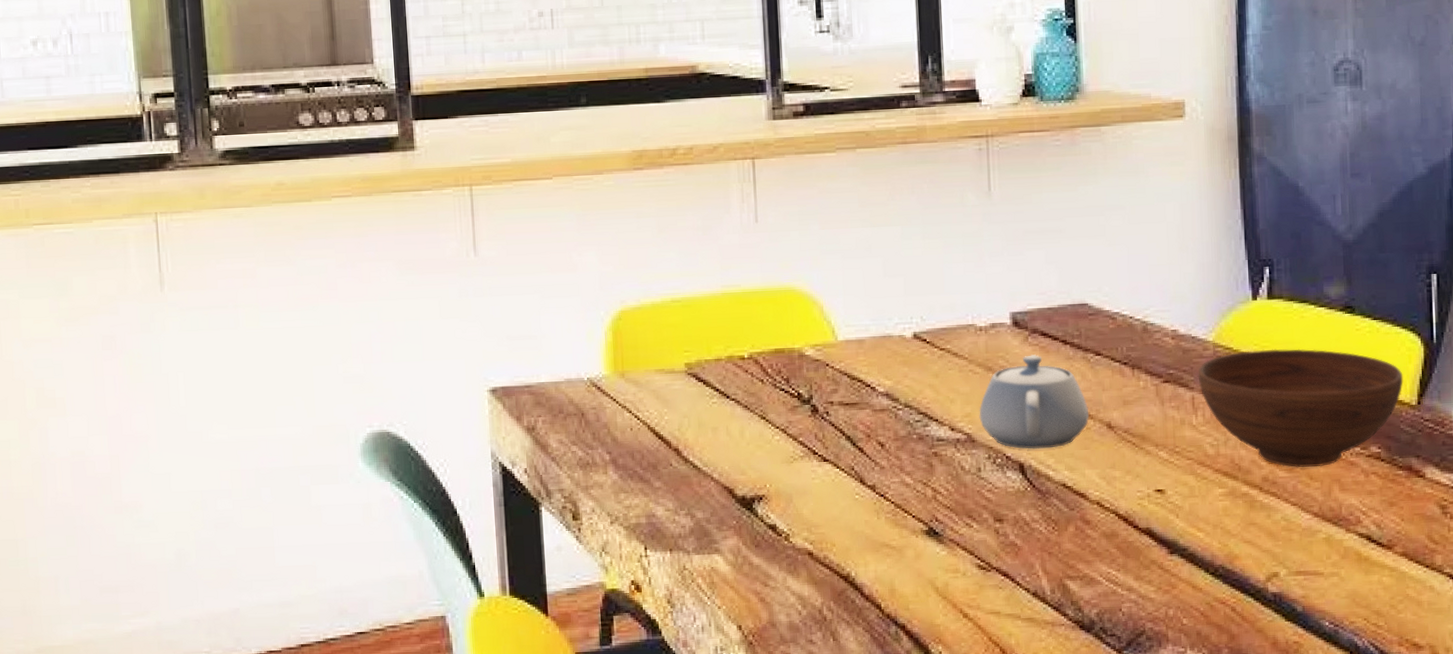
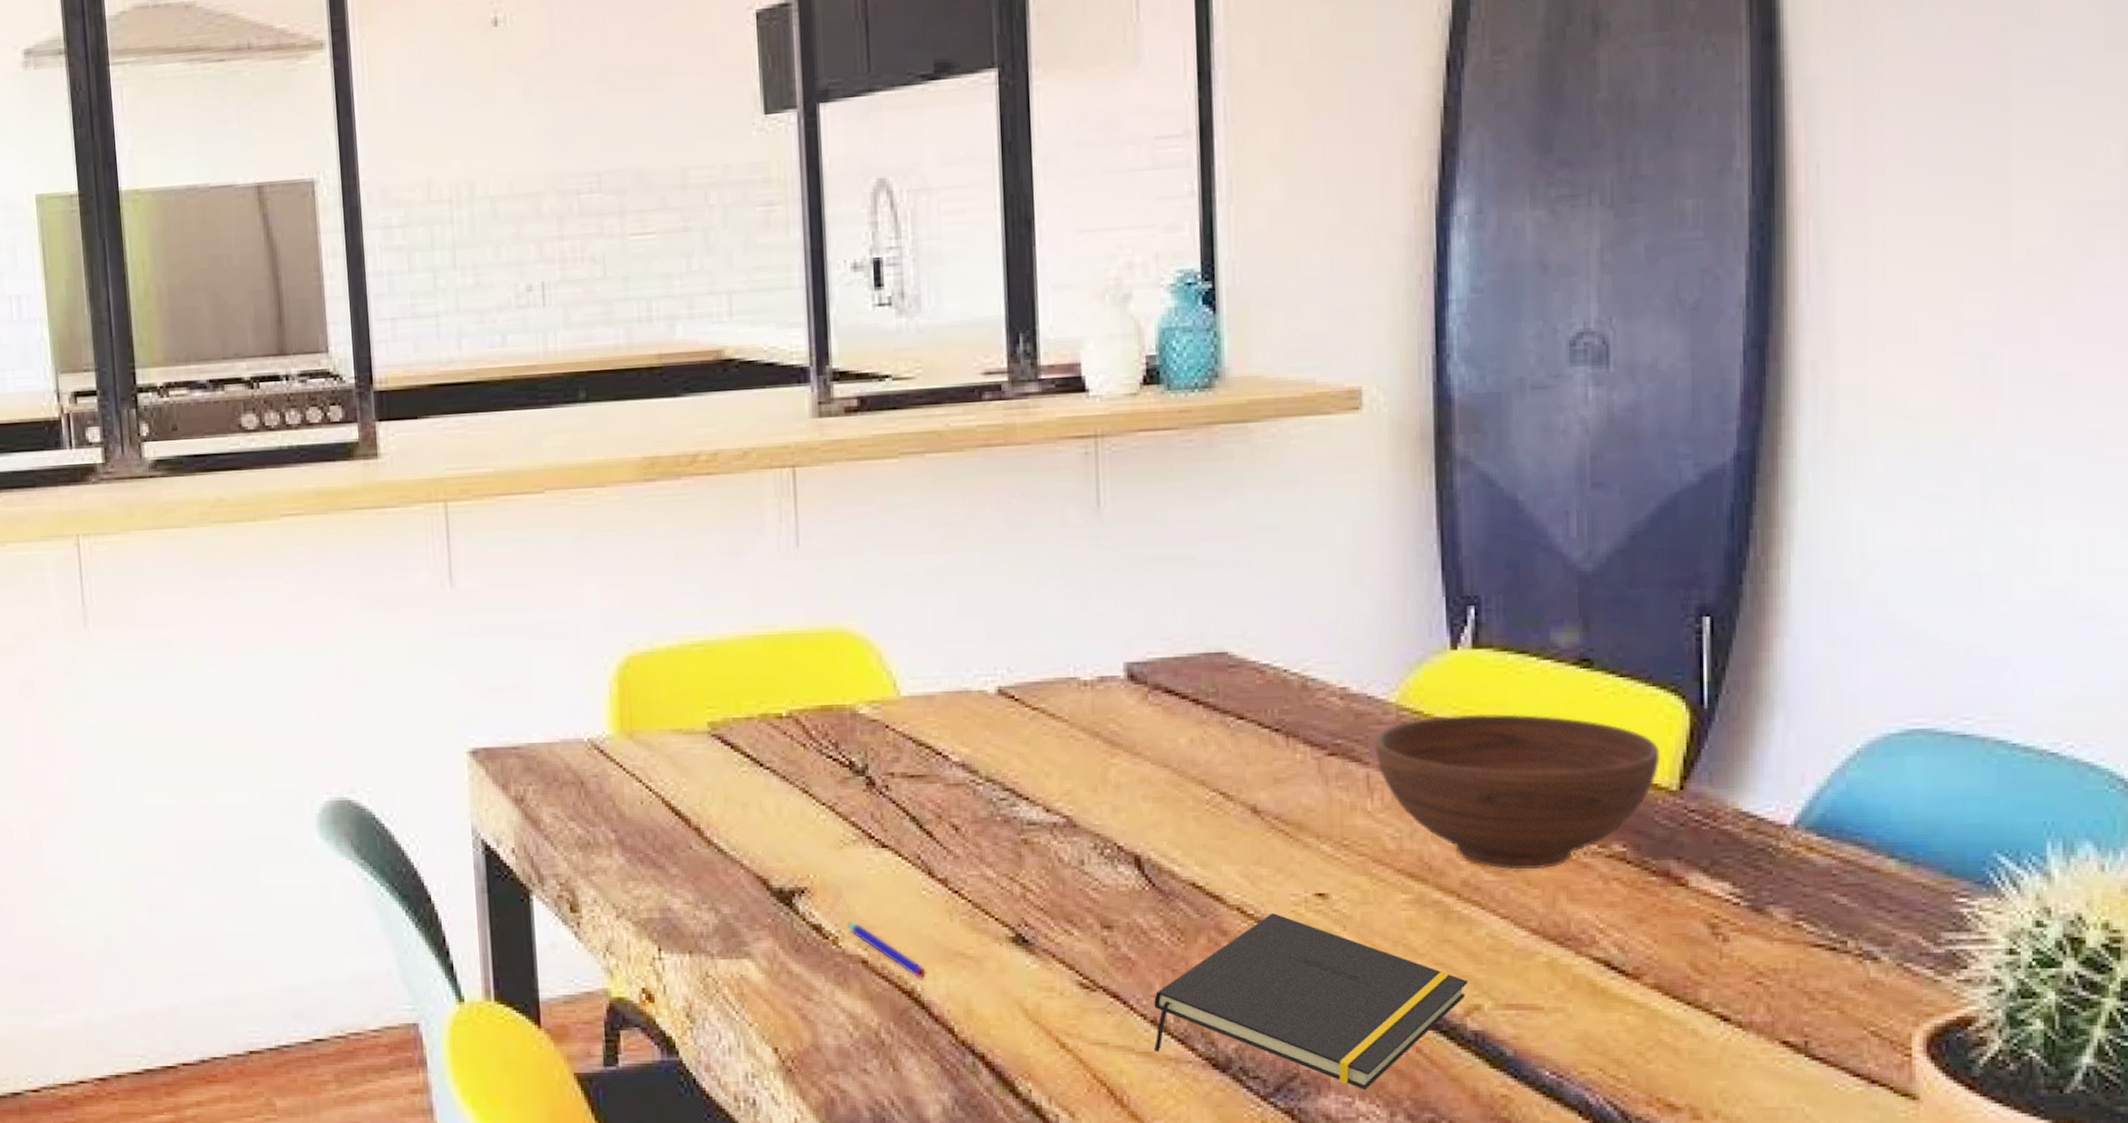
pen: none [797,522,860,565] -> present [847,922,927,978]
teapot: present [979,354,1090,449] -> none [1082,717,1228,838]
notepad: none [1035,506,1269,642] -> present [1153,913,1469,1090]

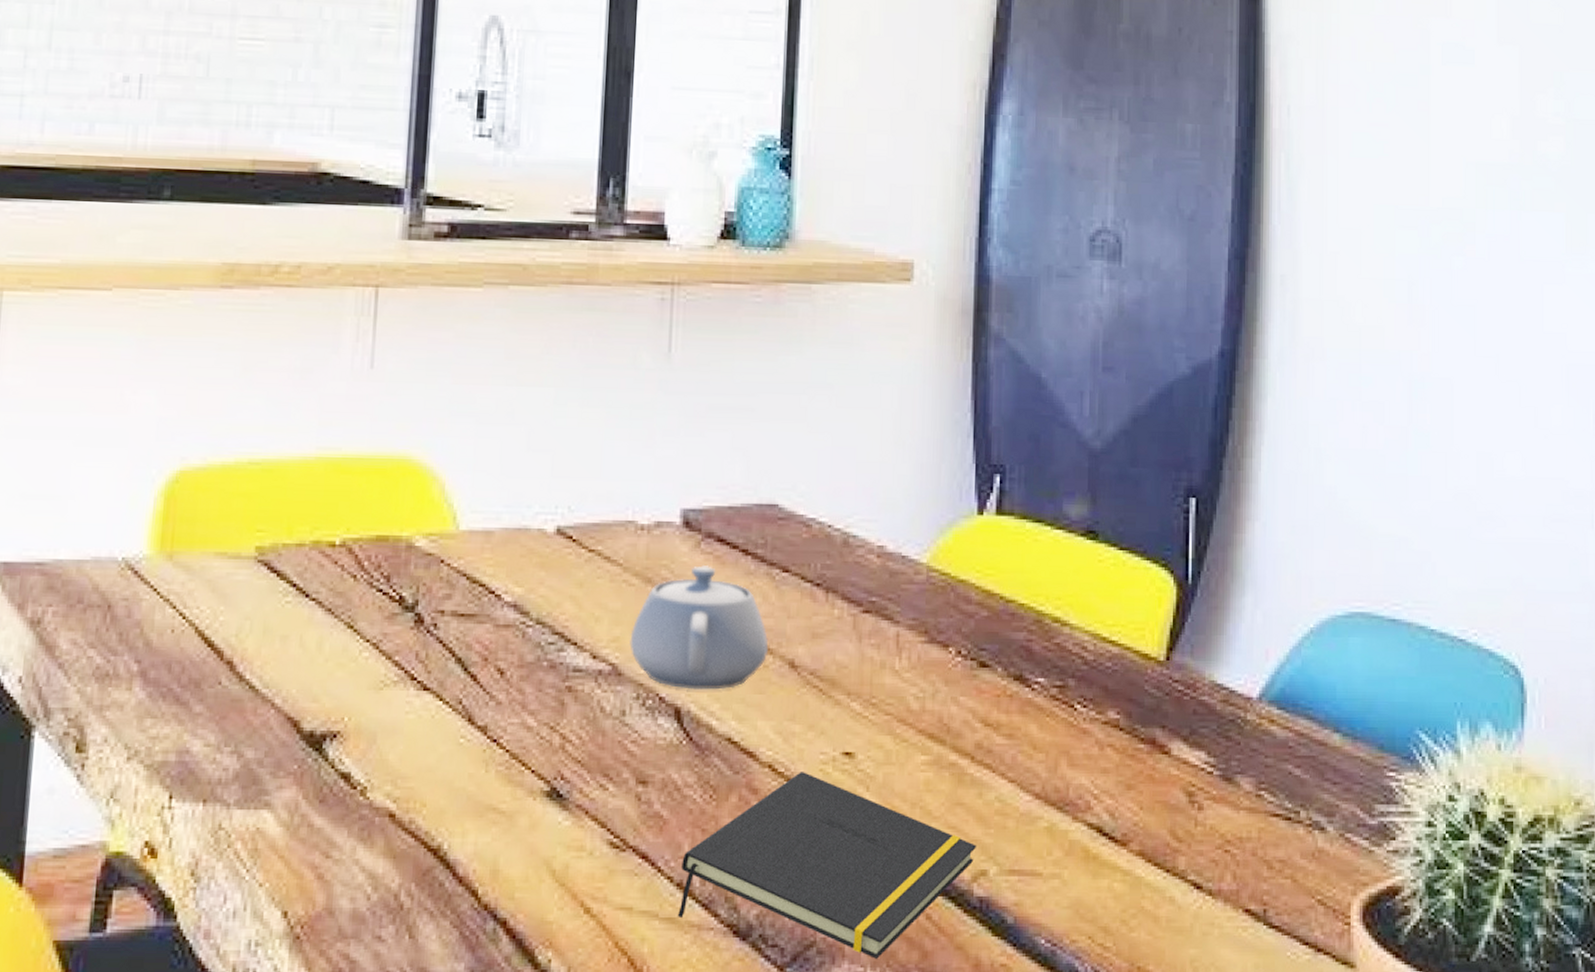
pen: present [847,922,927,978] -> none [378,771,456,834]
teapot: none [1082,717,1228,838] -> present [630,565,769,690]
bowl: present [1375,713,1660,870] -> none [905,578,1151,734]

